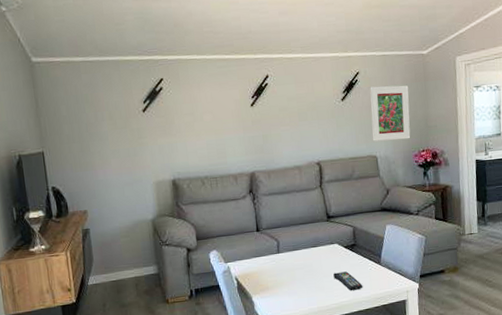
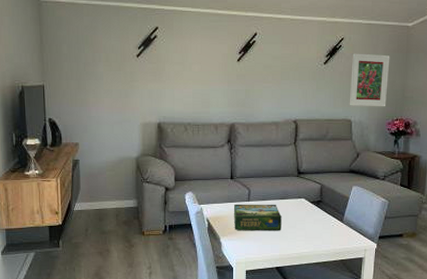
board game: none [263,253,317,286] -> present [233,204,282,231]
remote control: present [333,271,363,291] -> none [297,225,324,244]

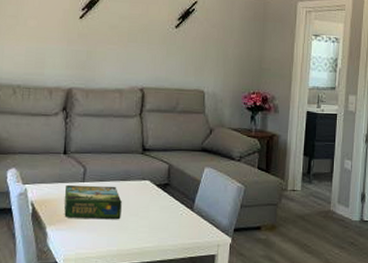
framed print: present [349,53,390,107] -> none [202,18,246,79]

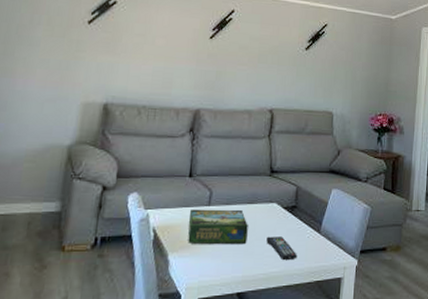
remote control: none [140,213,171,237] -> present [266,236,298,261]

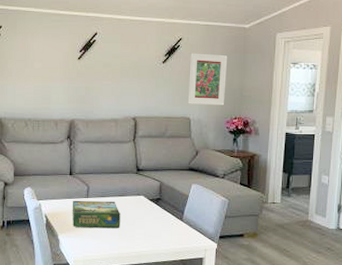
remote control: present [266,236,298,261] -> none [136,223,163,243]
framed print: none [330,41,374,100] -> present [188,53,228,106]

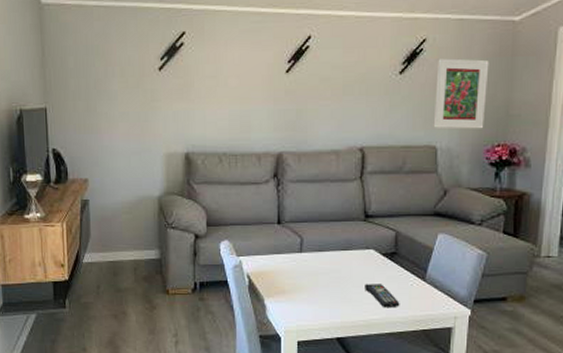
board game: present [72,200,120,229] -> none [281,256,344,291]
remote control: none [136,223,163,243] -> present [365,284,400,308]

